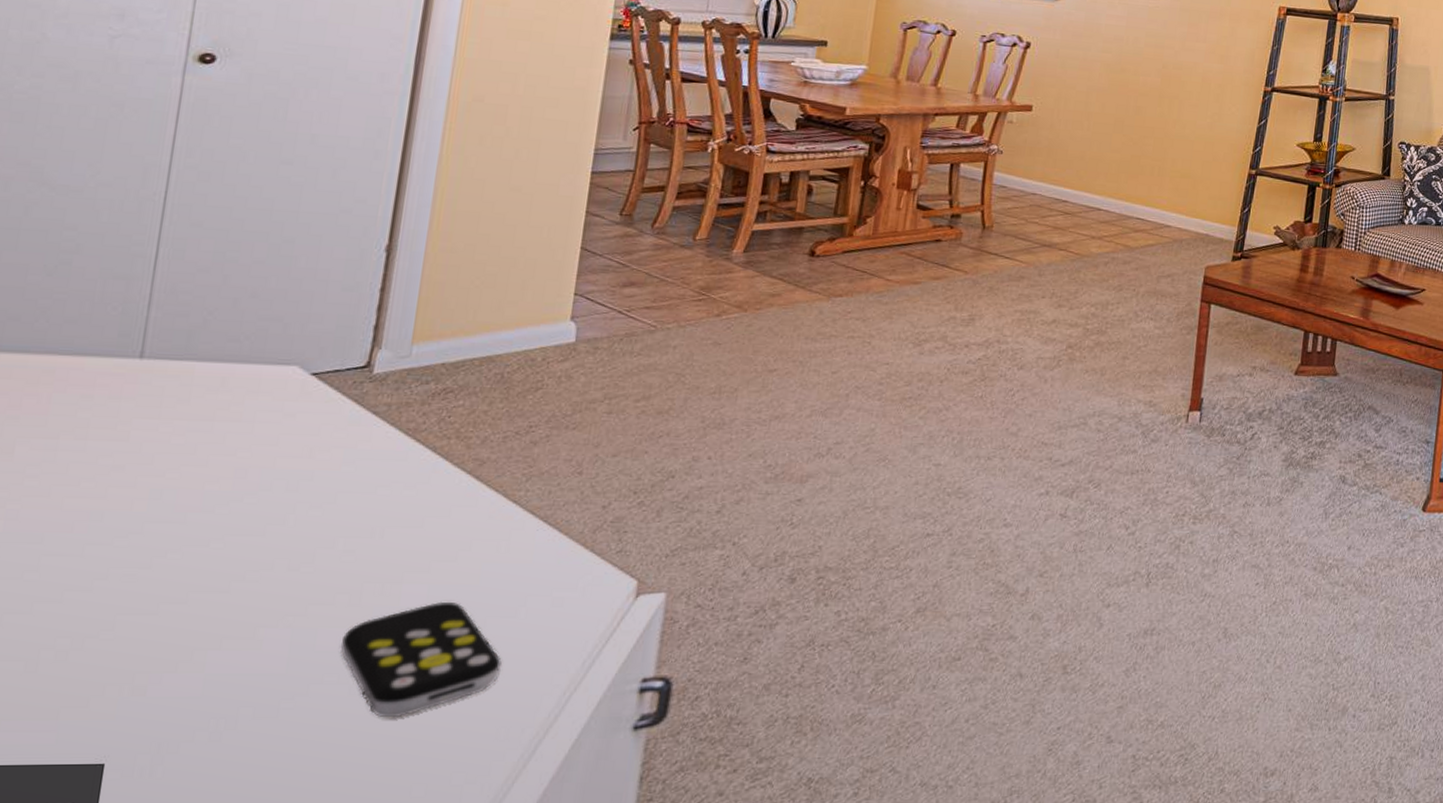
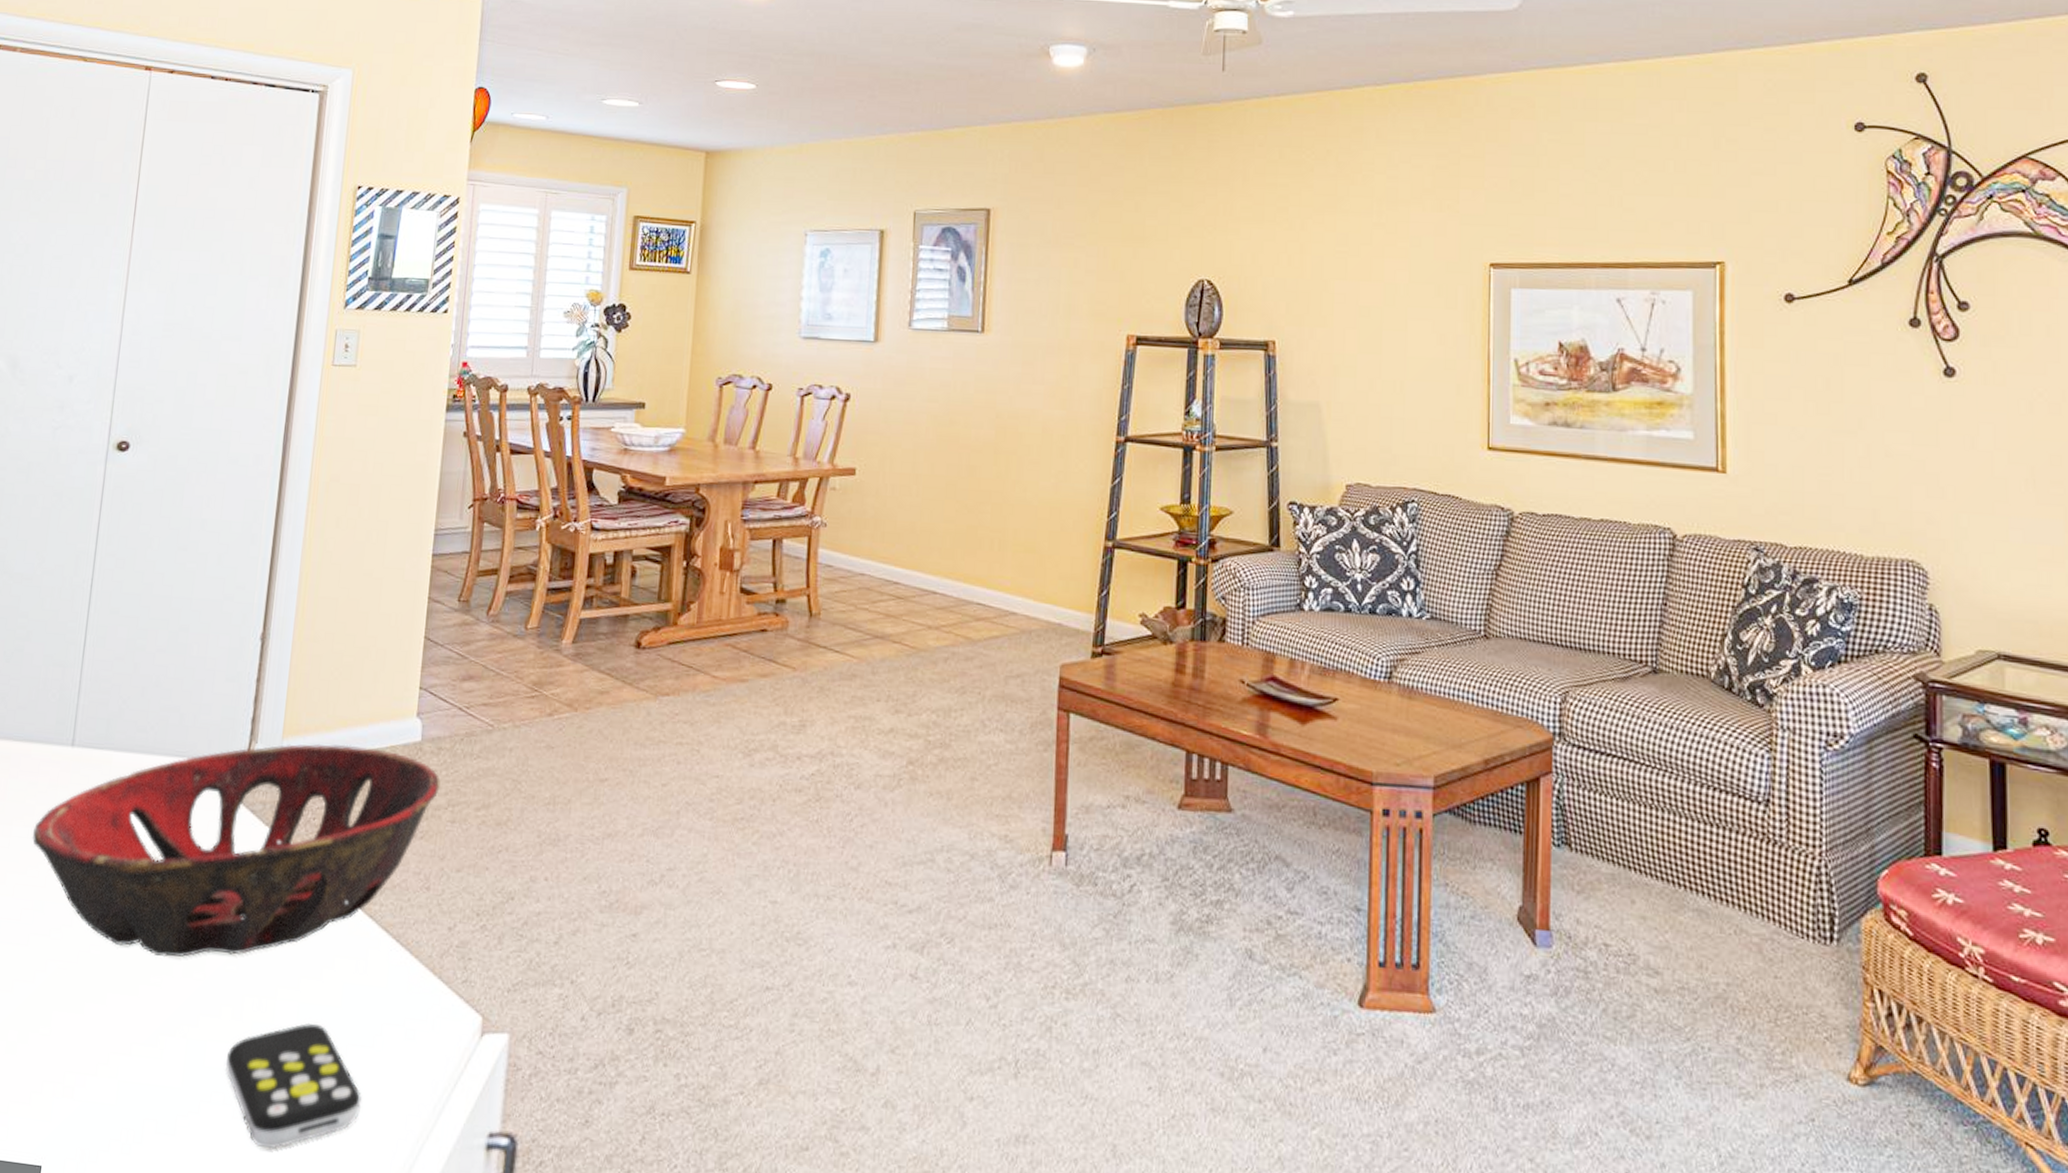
decorative bowl: none [86,347,596,555] -> present [31,743,440,958]

